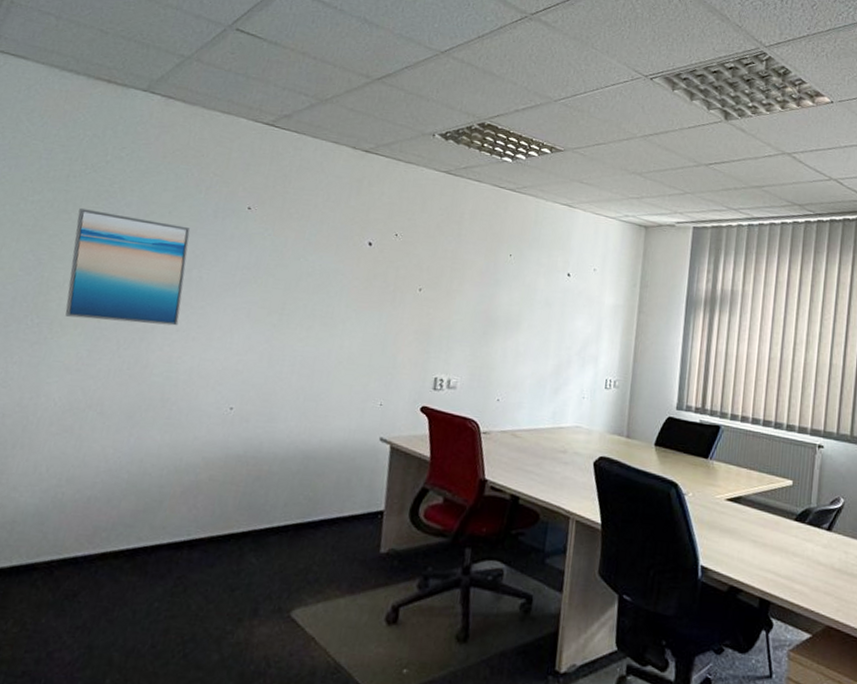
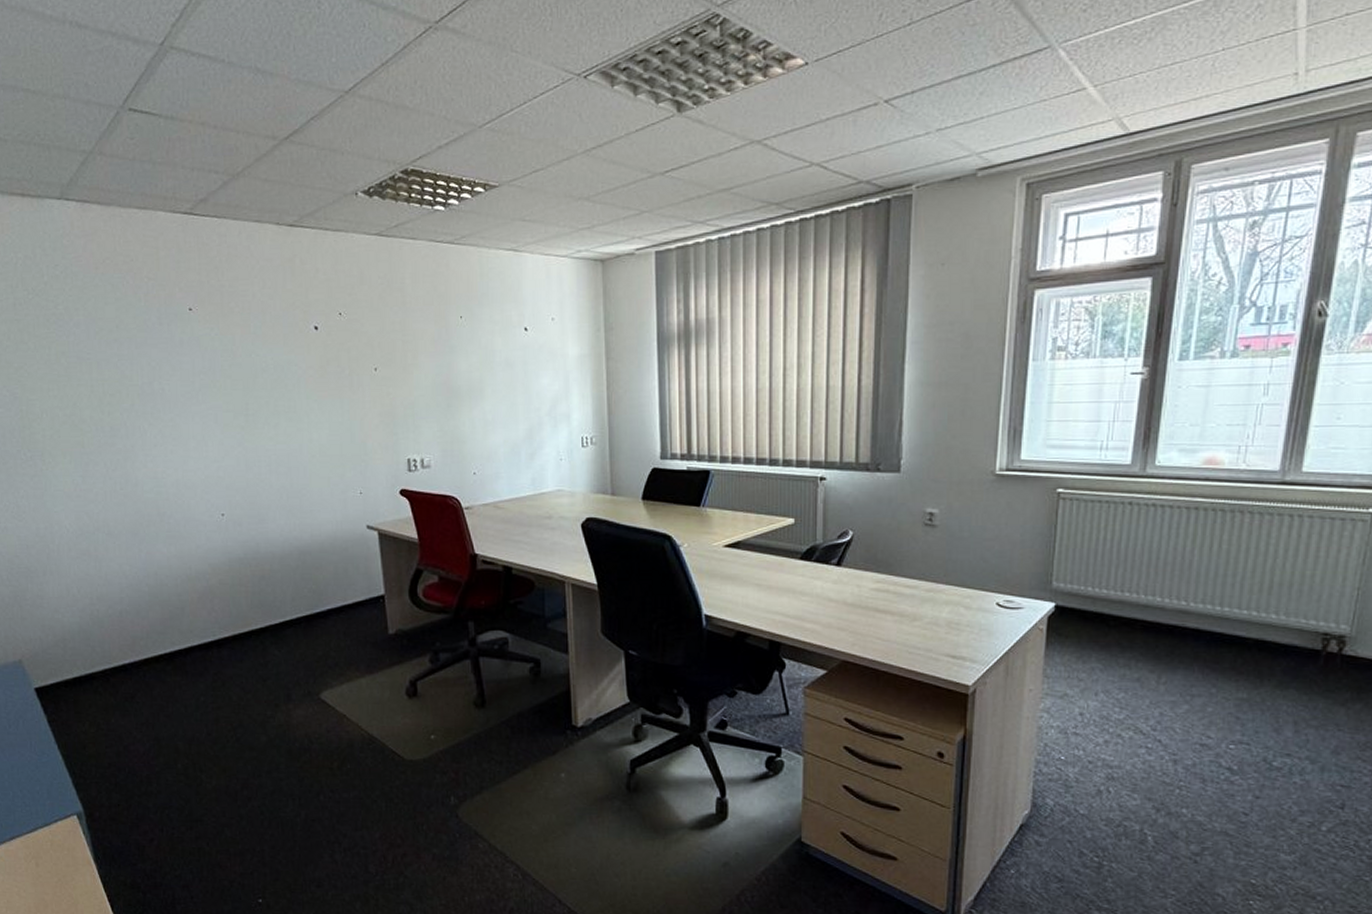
wall art: present [65,208,191,326] -> none [34,336,154,446]

